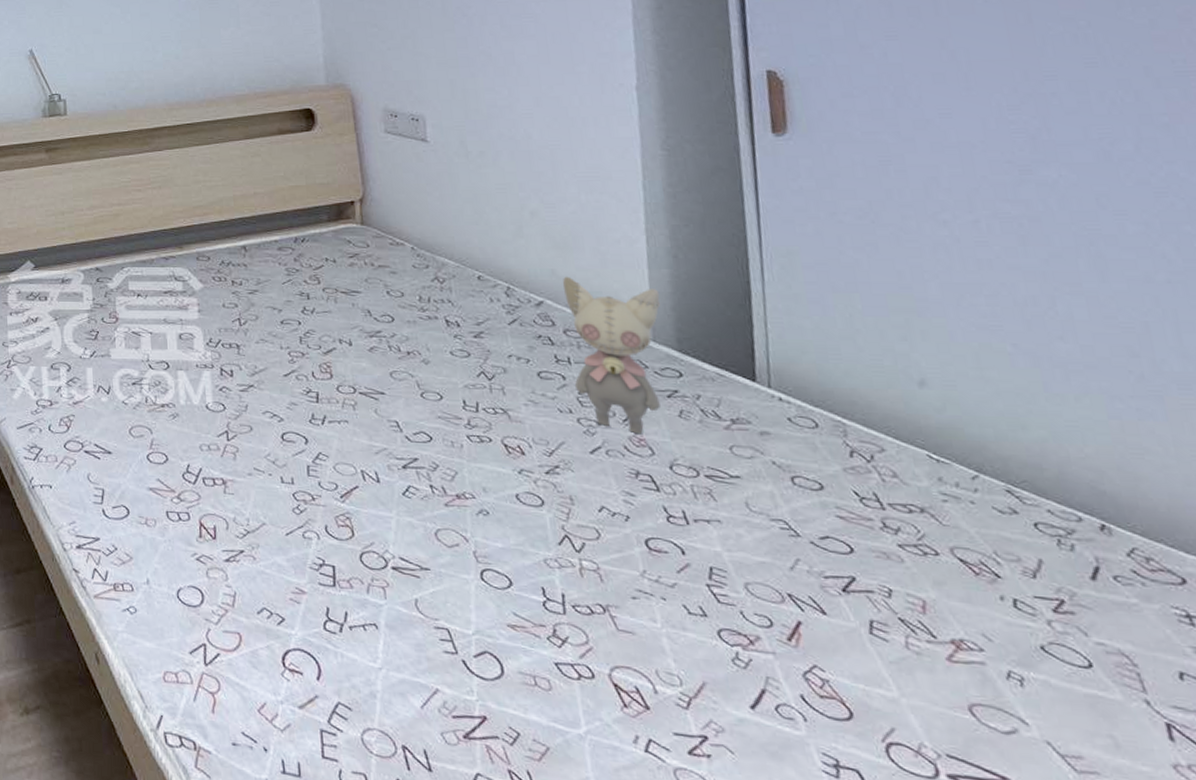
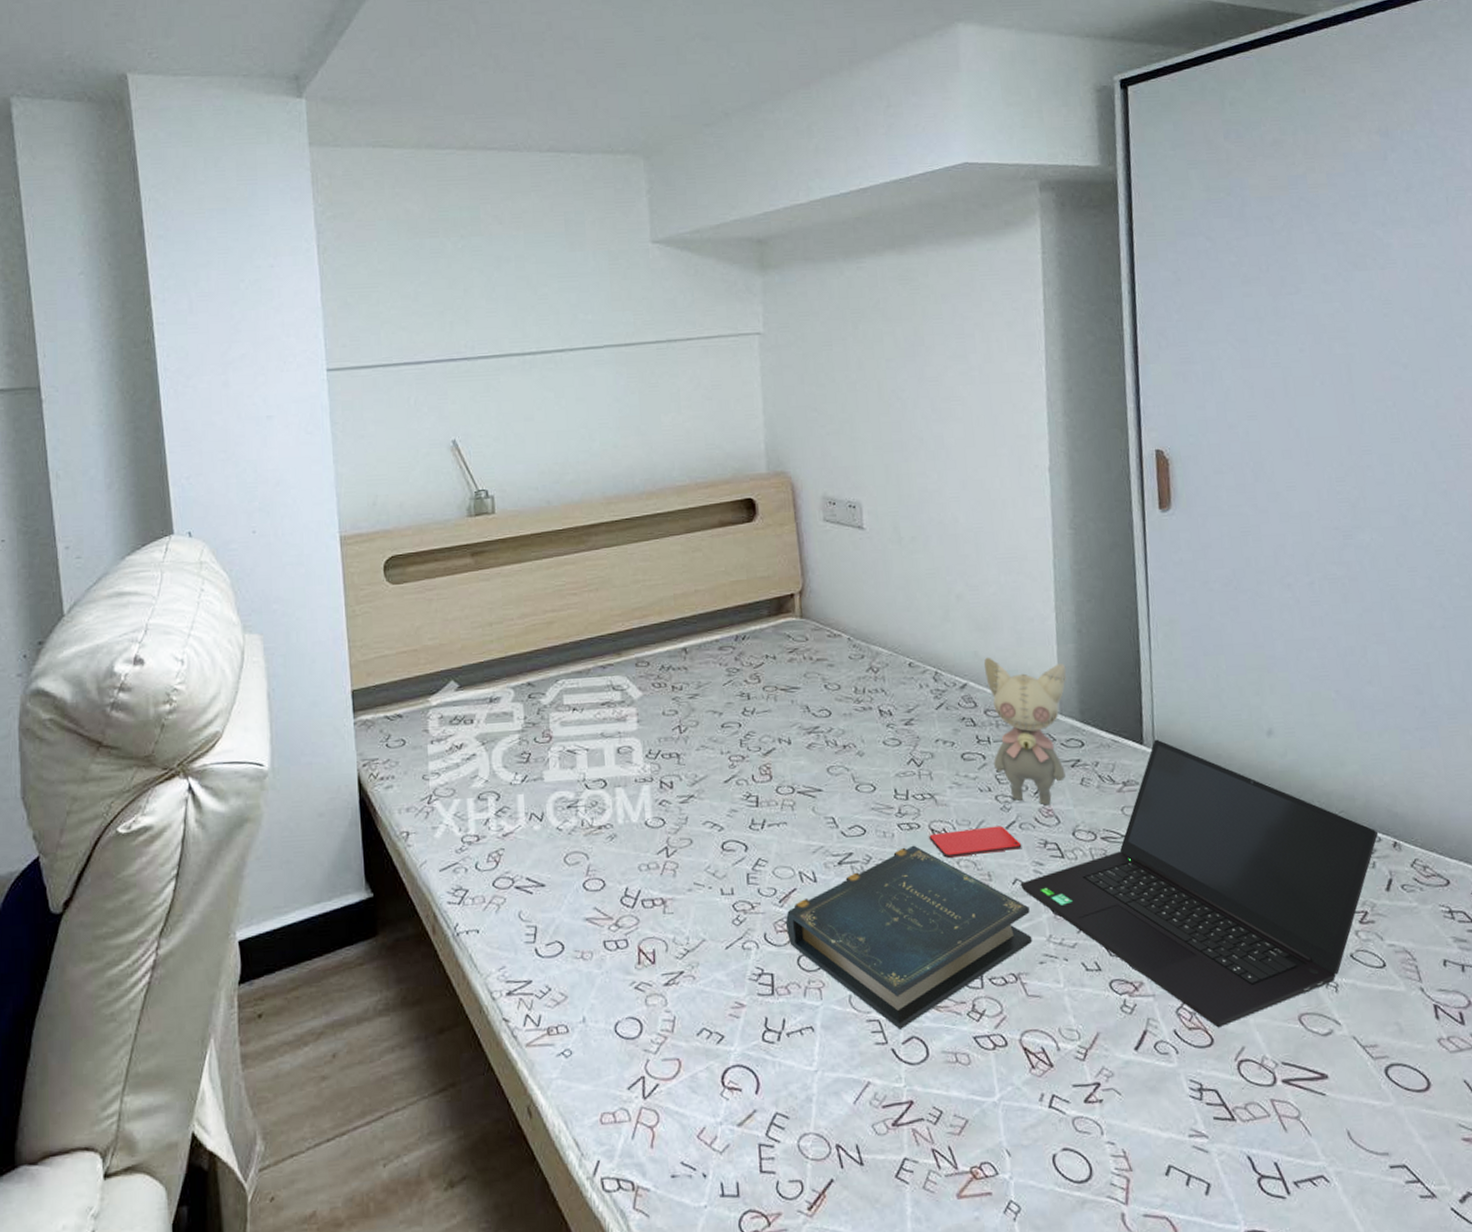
book: none [347,458,623,642] -> present [785,845,1033,1029]
phone: none [502,449,609,477] -> present [929,826,1022,858]
laptop: none [608,377,1079,702] -> present [1020,739,1379,1028]

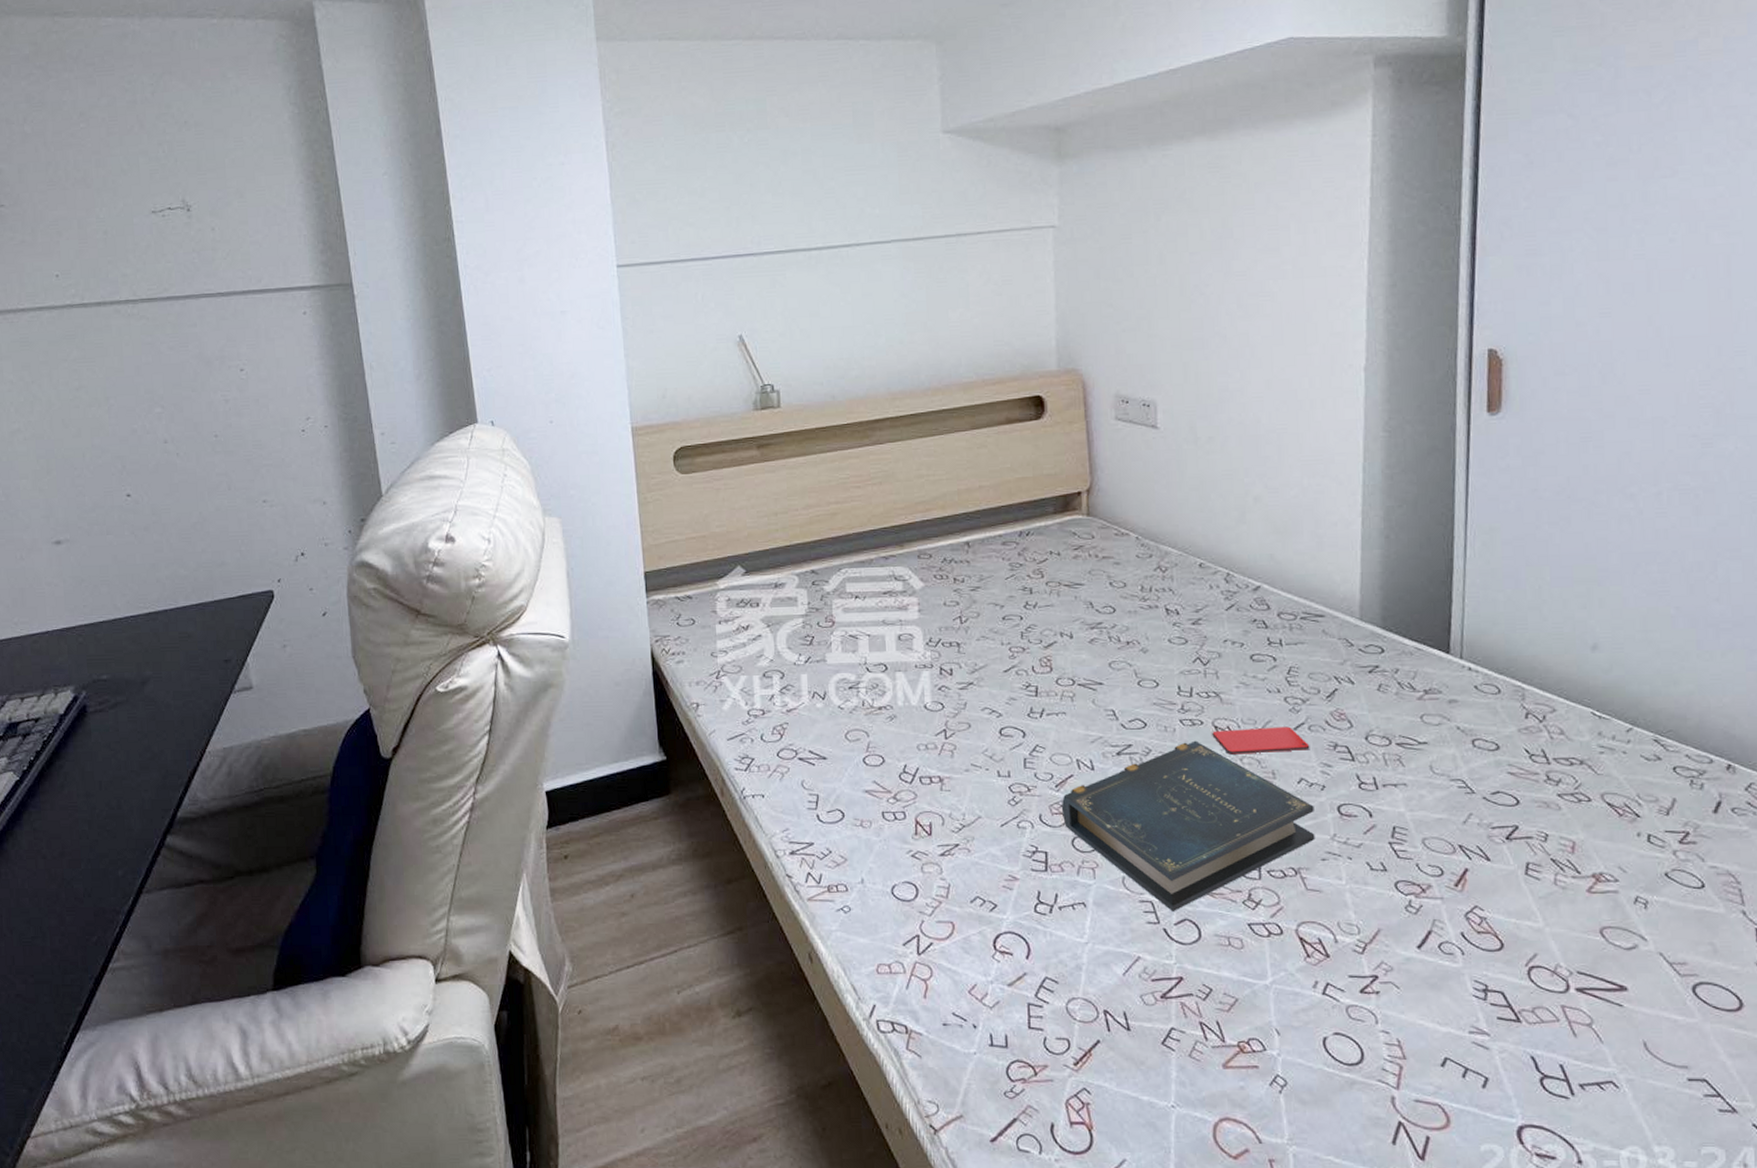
stuffed animal: present [983,657,1067,805] -> none [1279,560,1370,709]
laptop: present [1020,739,1379,1028] -> none [1306,649,1711,934]

